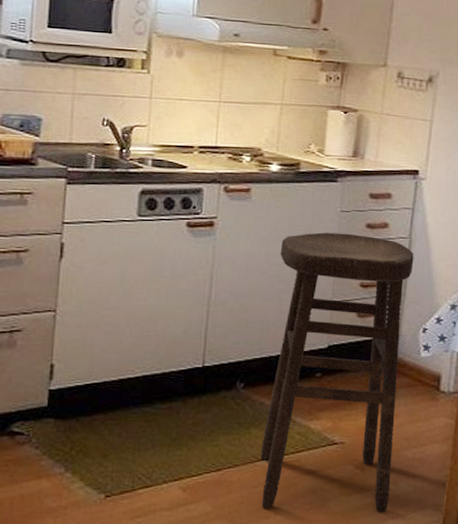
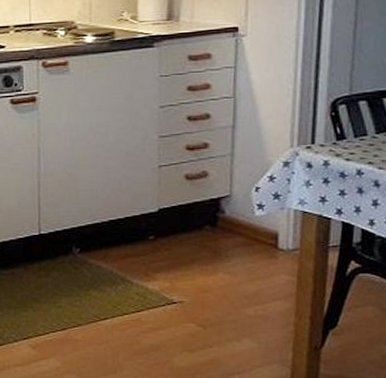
stool: present [260,232,414,512] -> none [101,97,240,368]

